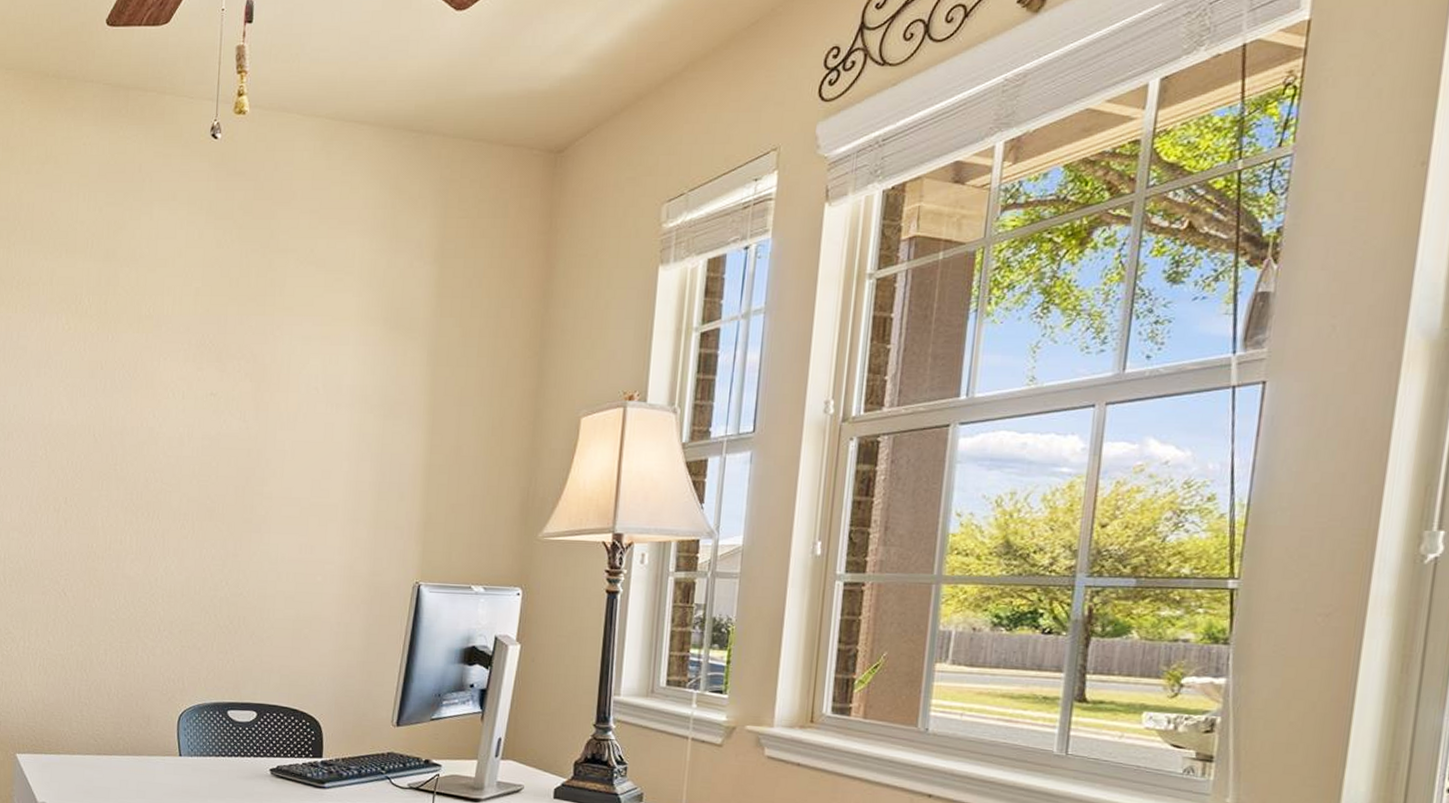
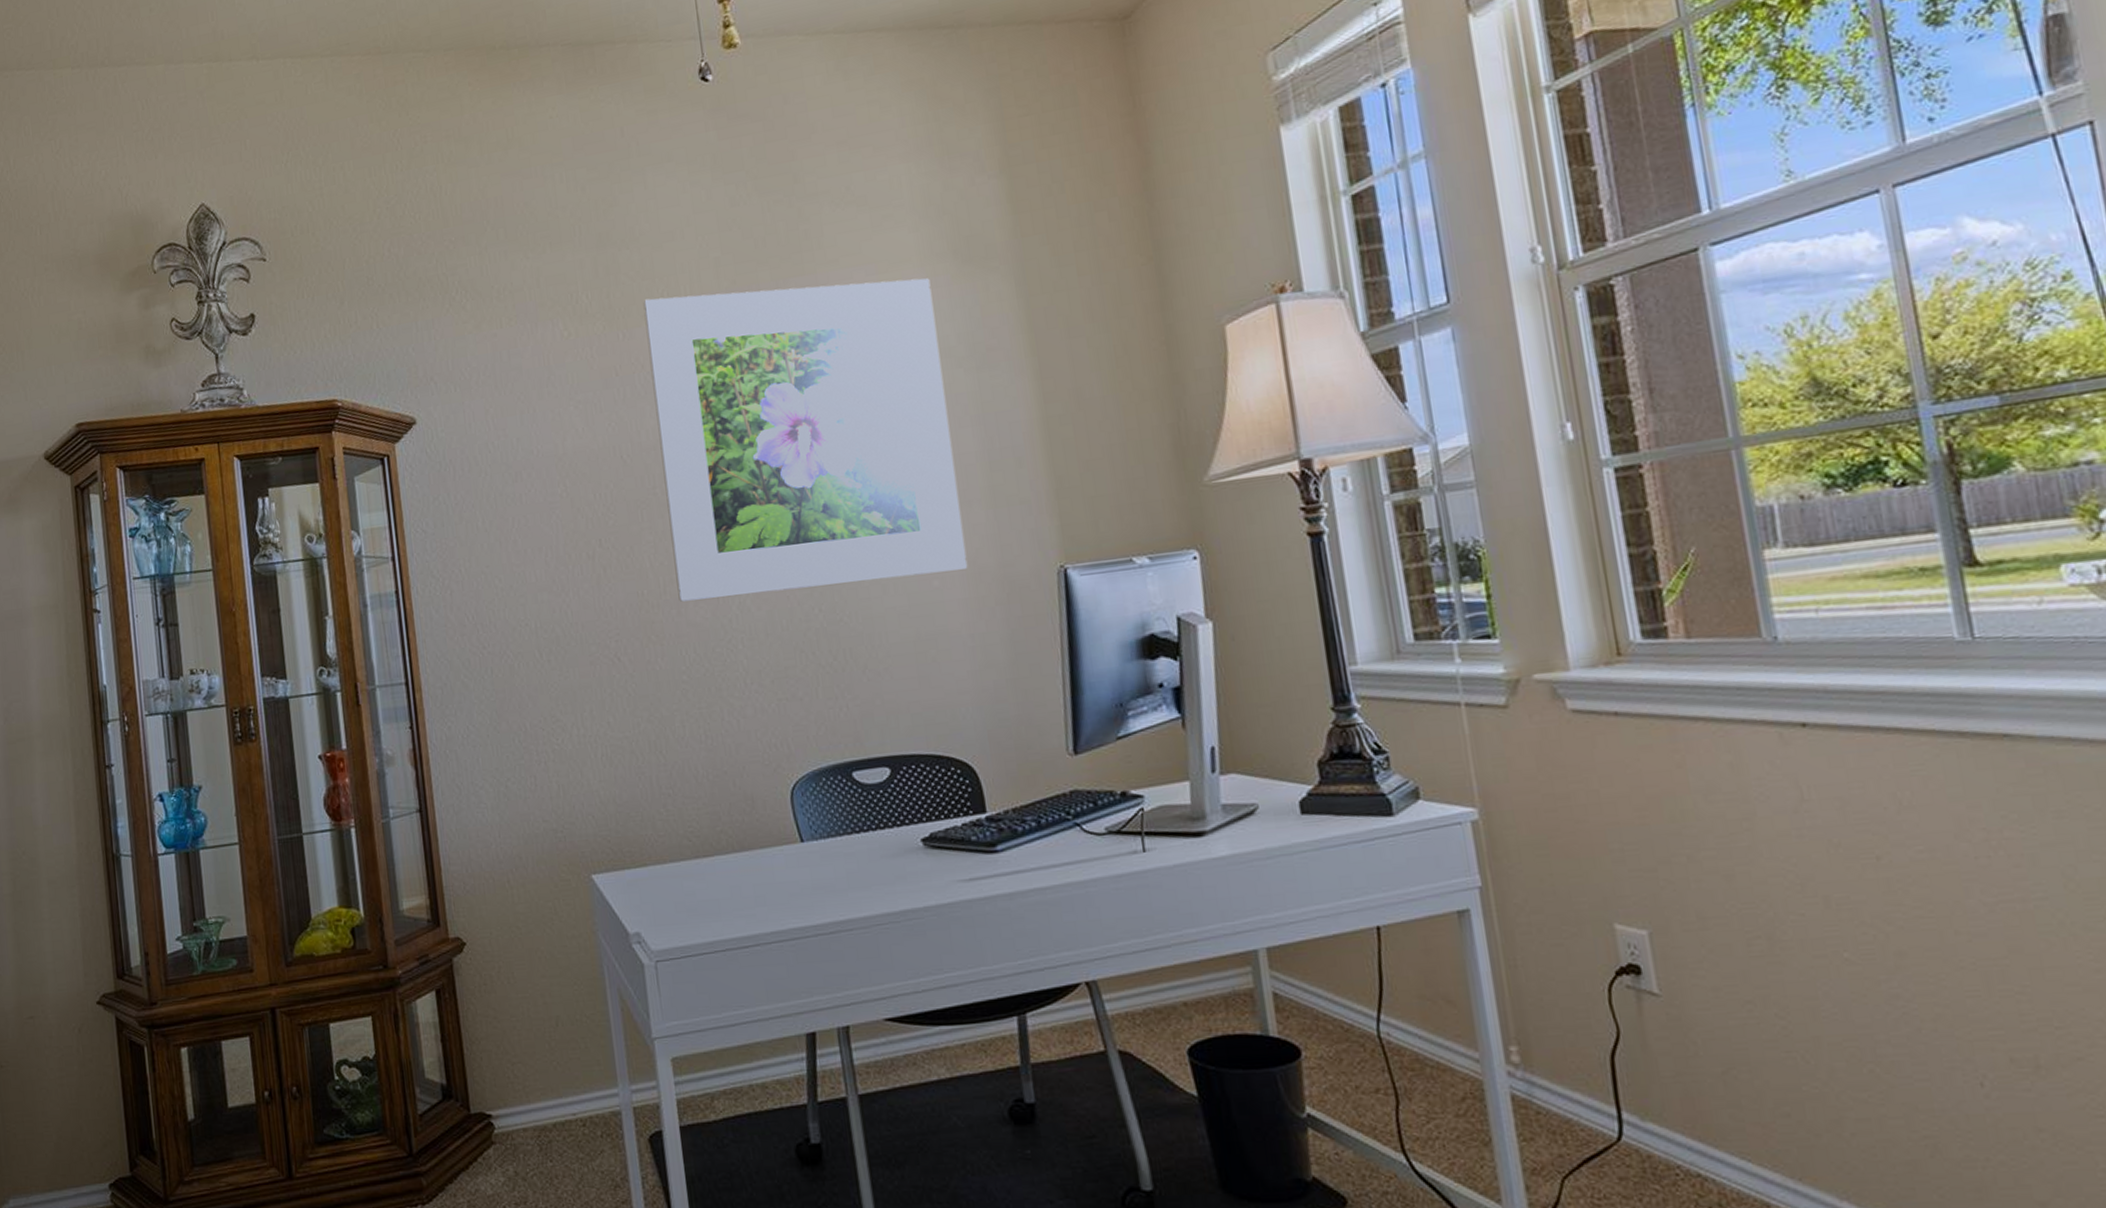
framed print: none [119,311,362,571] -> present [643,278,968,602]

